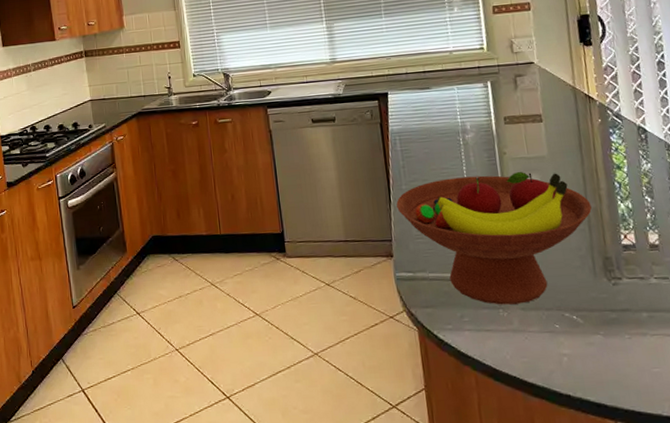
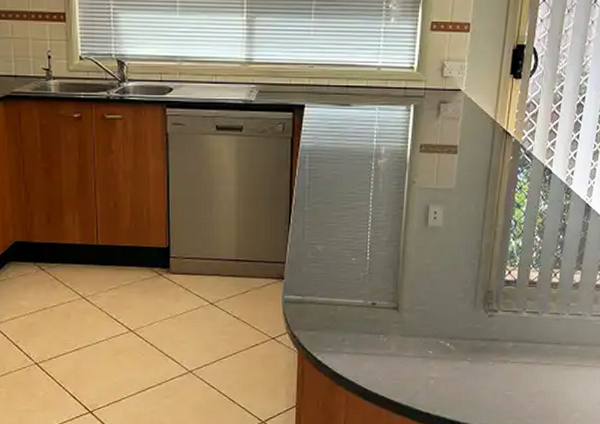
fruit bowl: present [396,172,592,305] -> none [296,203,485,331]

